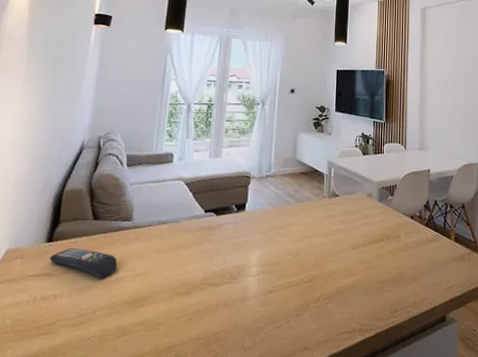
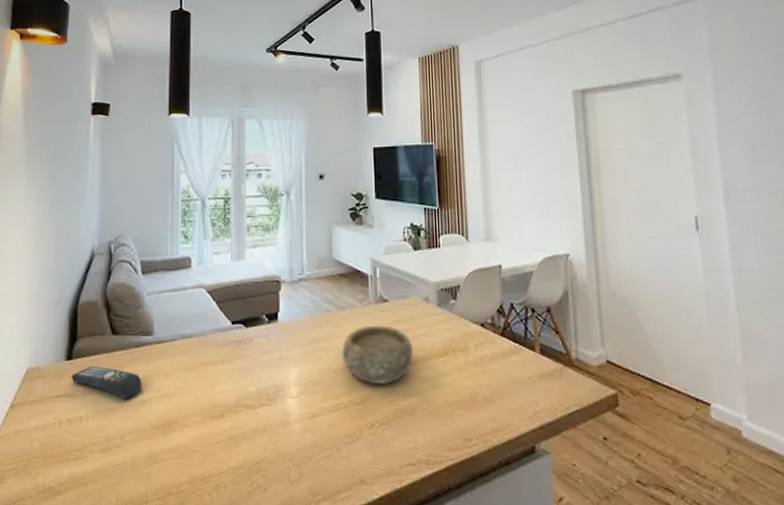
bowl: none [297,215,356,266] -> present [342,325,413,385]

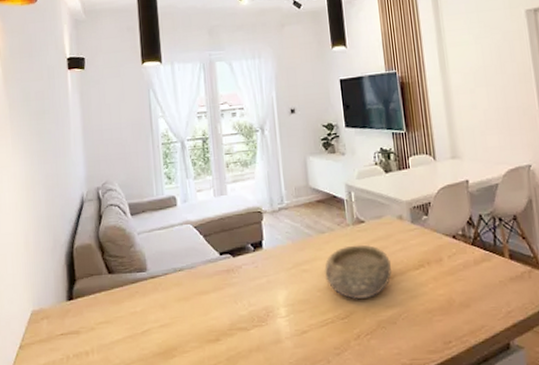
remote control: present [71,366,142,399] -> none [74,304,142,332]

